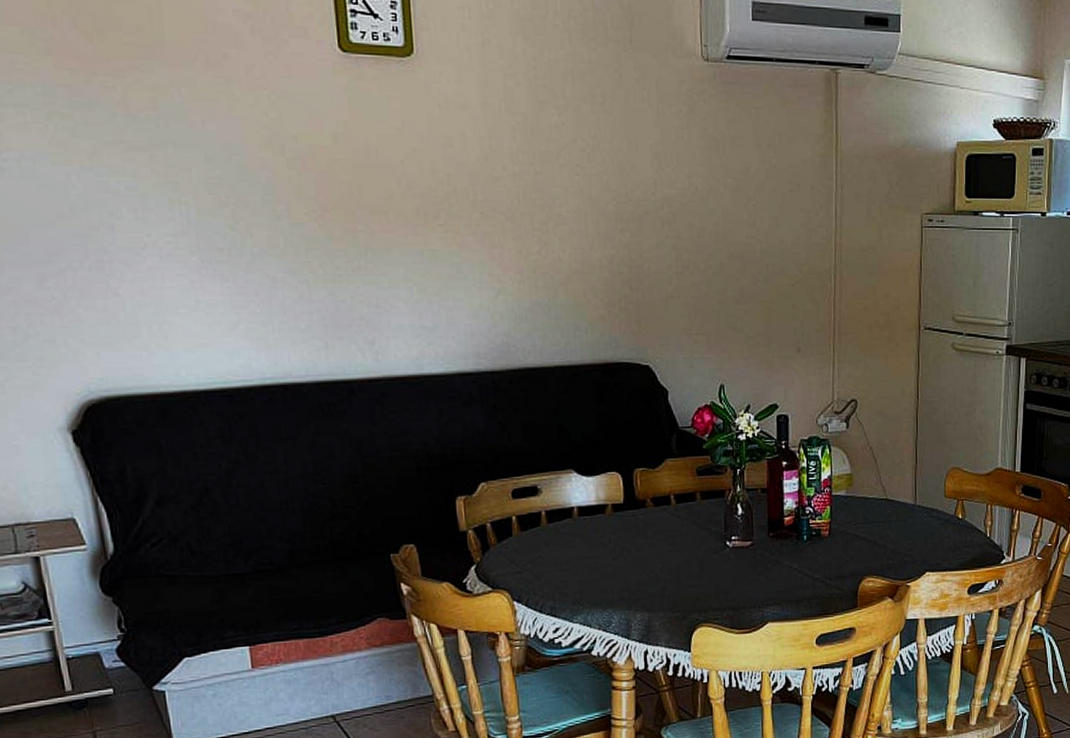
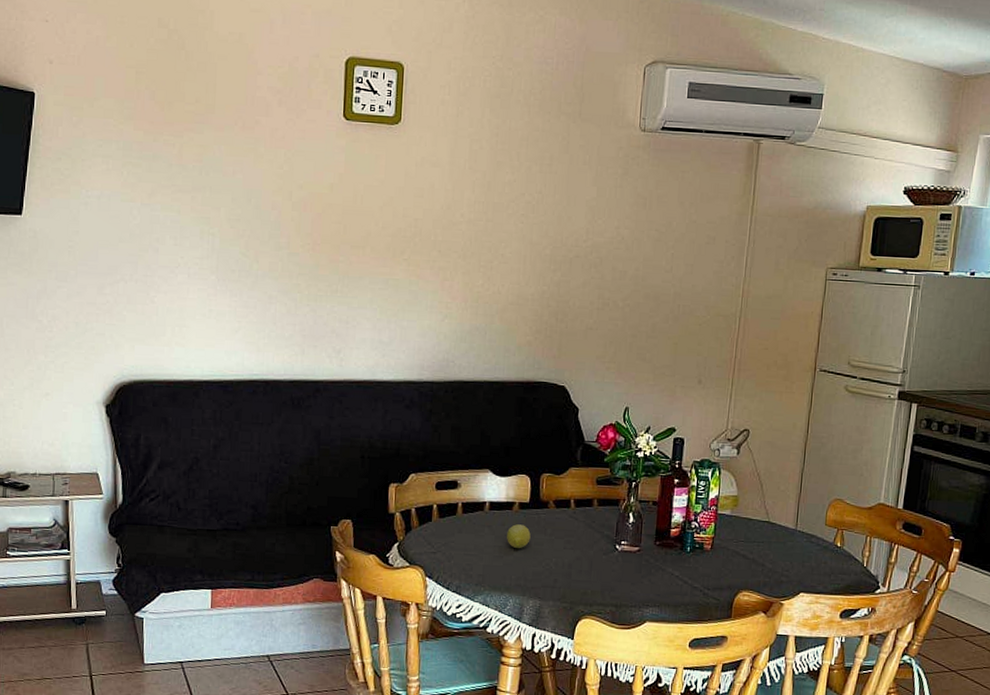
fruit: none [602,529,630,557] -> present [507,524,531,548]

